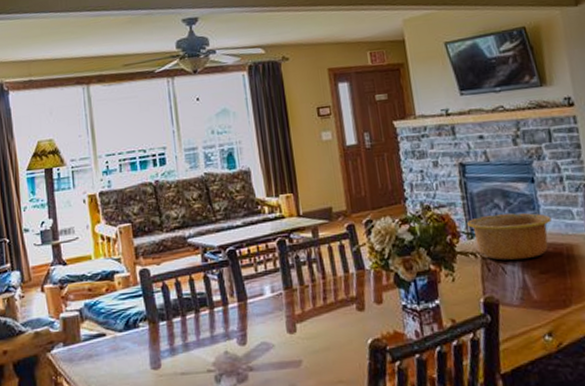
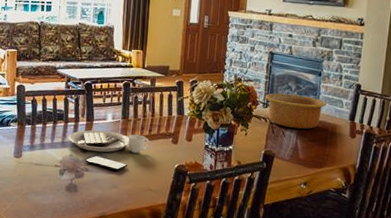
placemat: none [218,307,328,364] -> present [68,130,150,171]

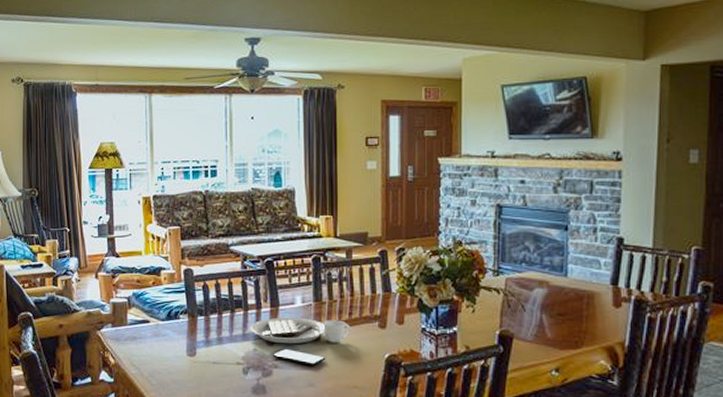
bowl: present [265,93,327,129] -> none [495,257,578,300]

